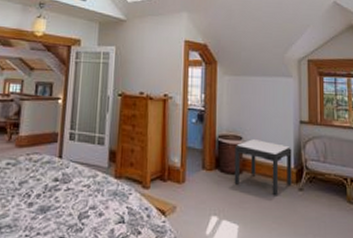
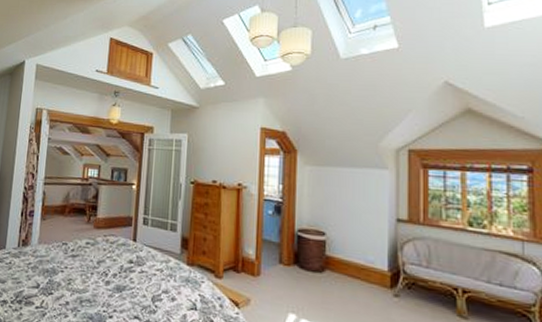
side table: present [234,139,292,196] -> none [315,236,386,300]

